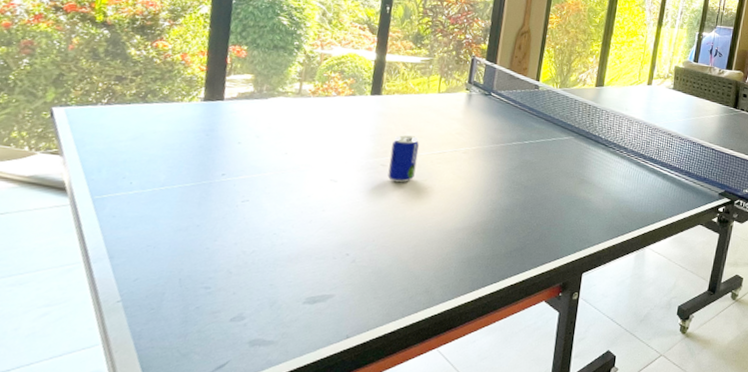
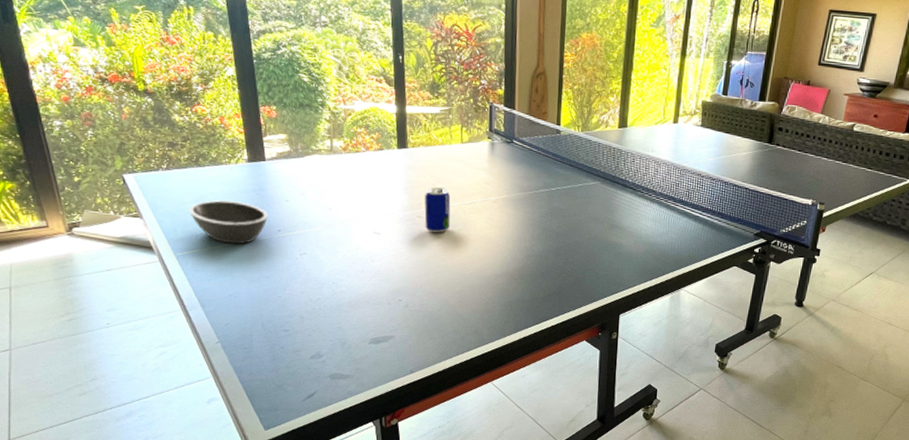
bowl: none [121,139,215,189] -> present [188,200,268,245]

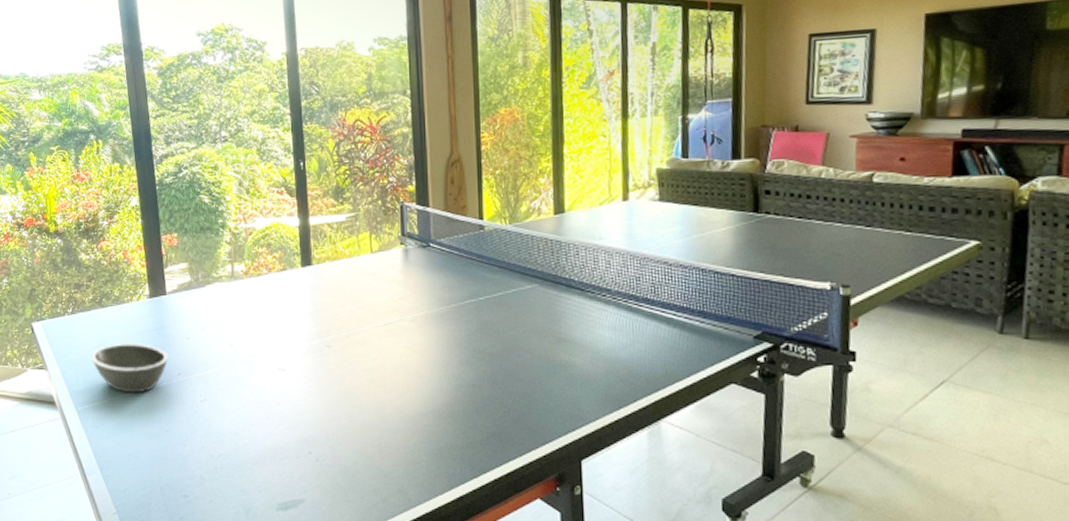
beer can: present [424,187,451,233] -> none [333,308,363,365]

